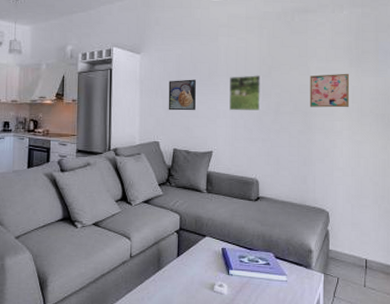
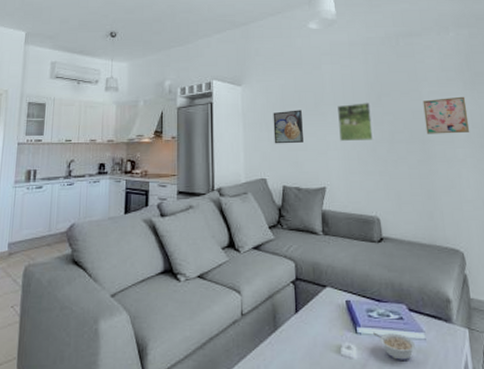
legume: none [243,274,278,298] -> present [373,332,416,361]

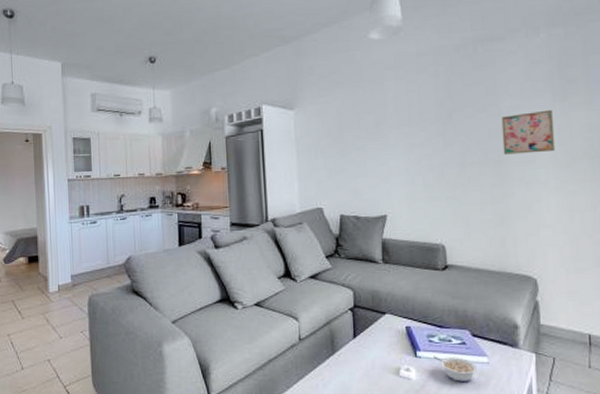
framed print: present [273,110,303,144] -> none [329,133,363,172]
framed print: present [337,103,374,142] -> none [402,122,443,167]

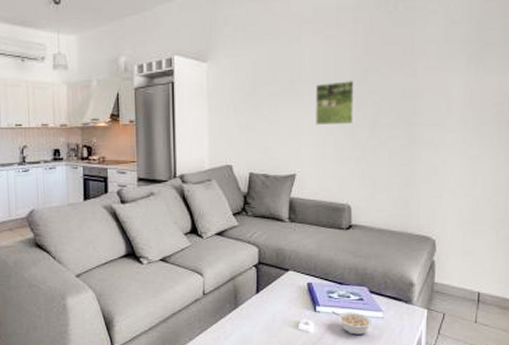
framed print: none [402,122,443,167] -> present [316,81,355,126]
wall art: present [501,109,556,155] -> none [415,72,468,117]

